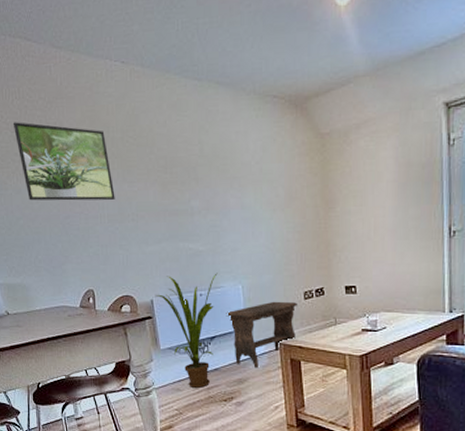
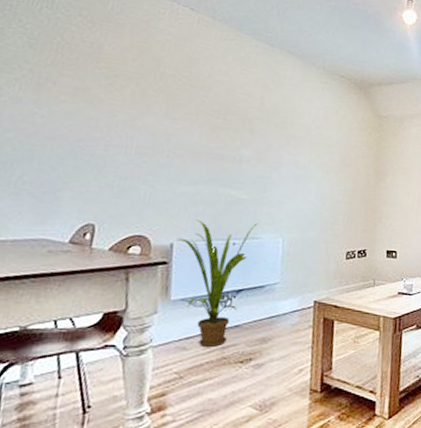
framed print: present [12,122,115,201] -> none [30,29,154,132]
footstool: present [226,301,297,369] -> none [259,258,338,327]

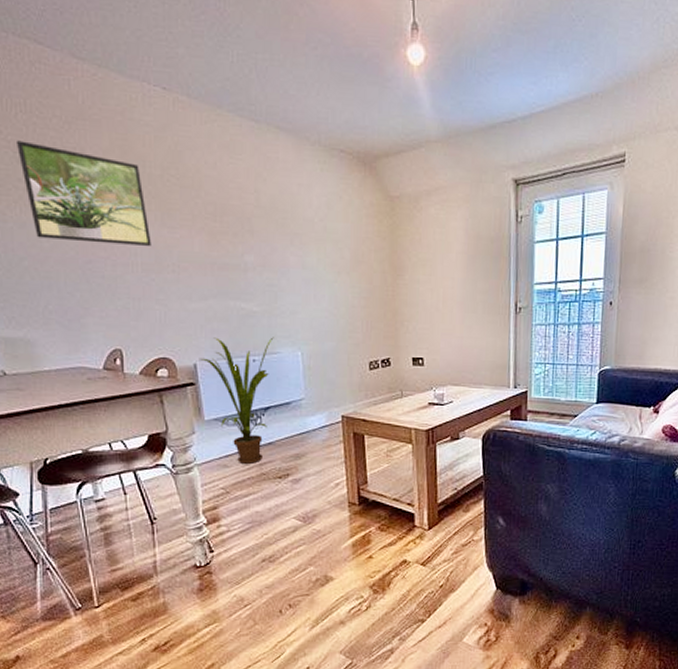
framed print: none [30,29,154,132] -> present [15,140,151,246]

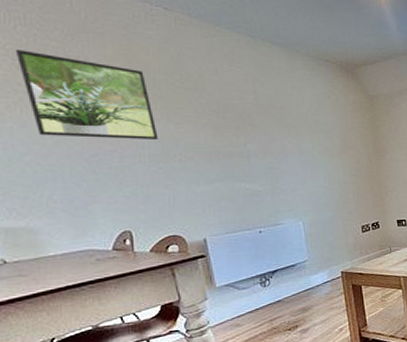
house plant: present [199,337,274,465] -> none [208,211,278,322]

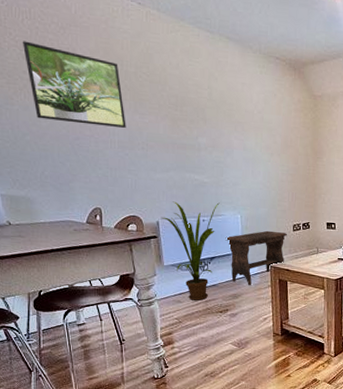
house plant: none [208,211,278,322] -> present [161,201,220,301]
footstool: none [287,234,356,296] -> present [225,230,287,286]

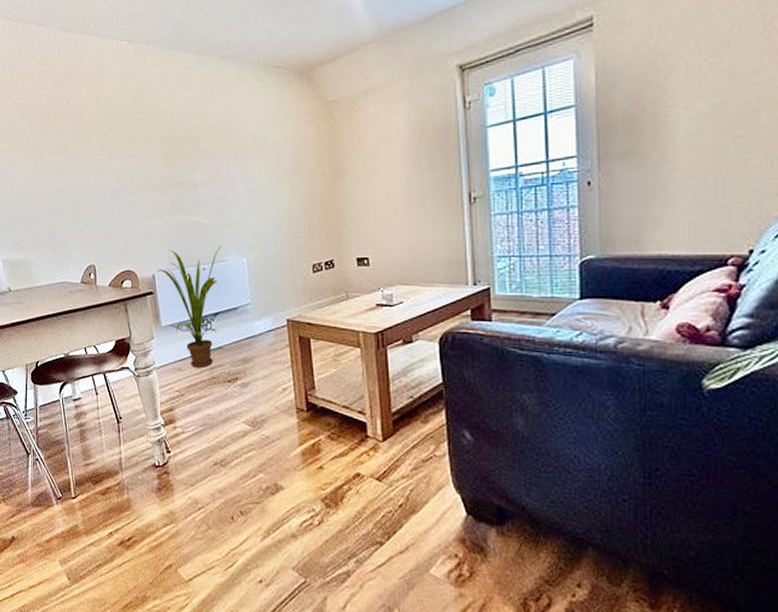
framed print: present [22,41,126,128] -> none [22,102,118,177]
footstool: present [225,230,287,286] -> none [230,274,305,347]

